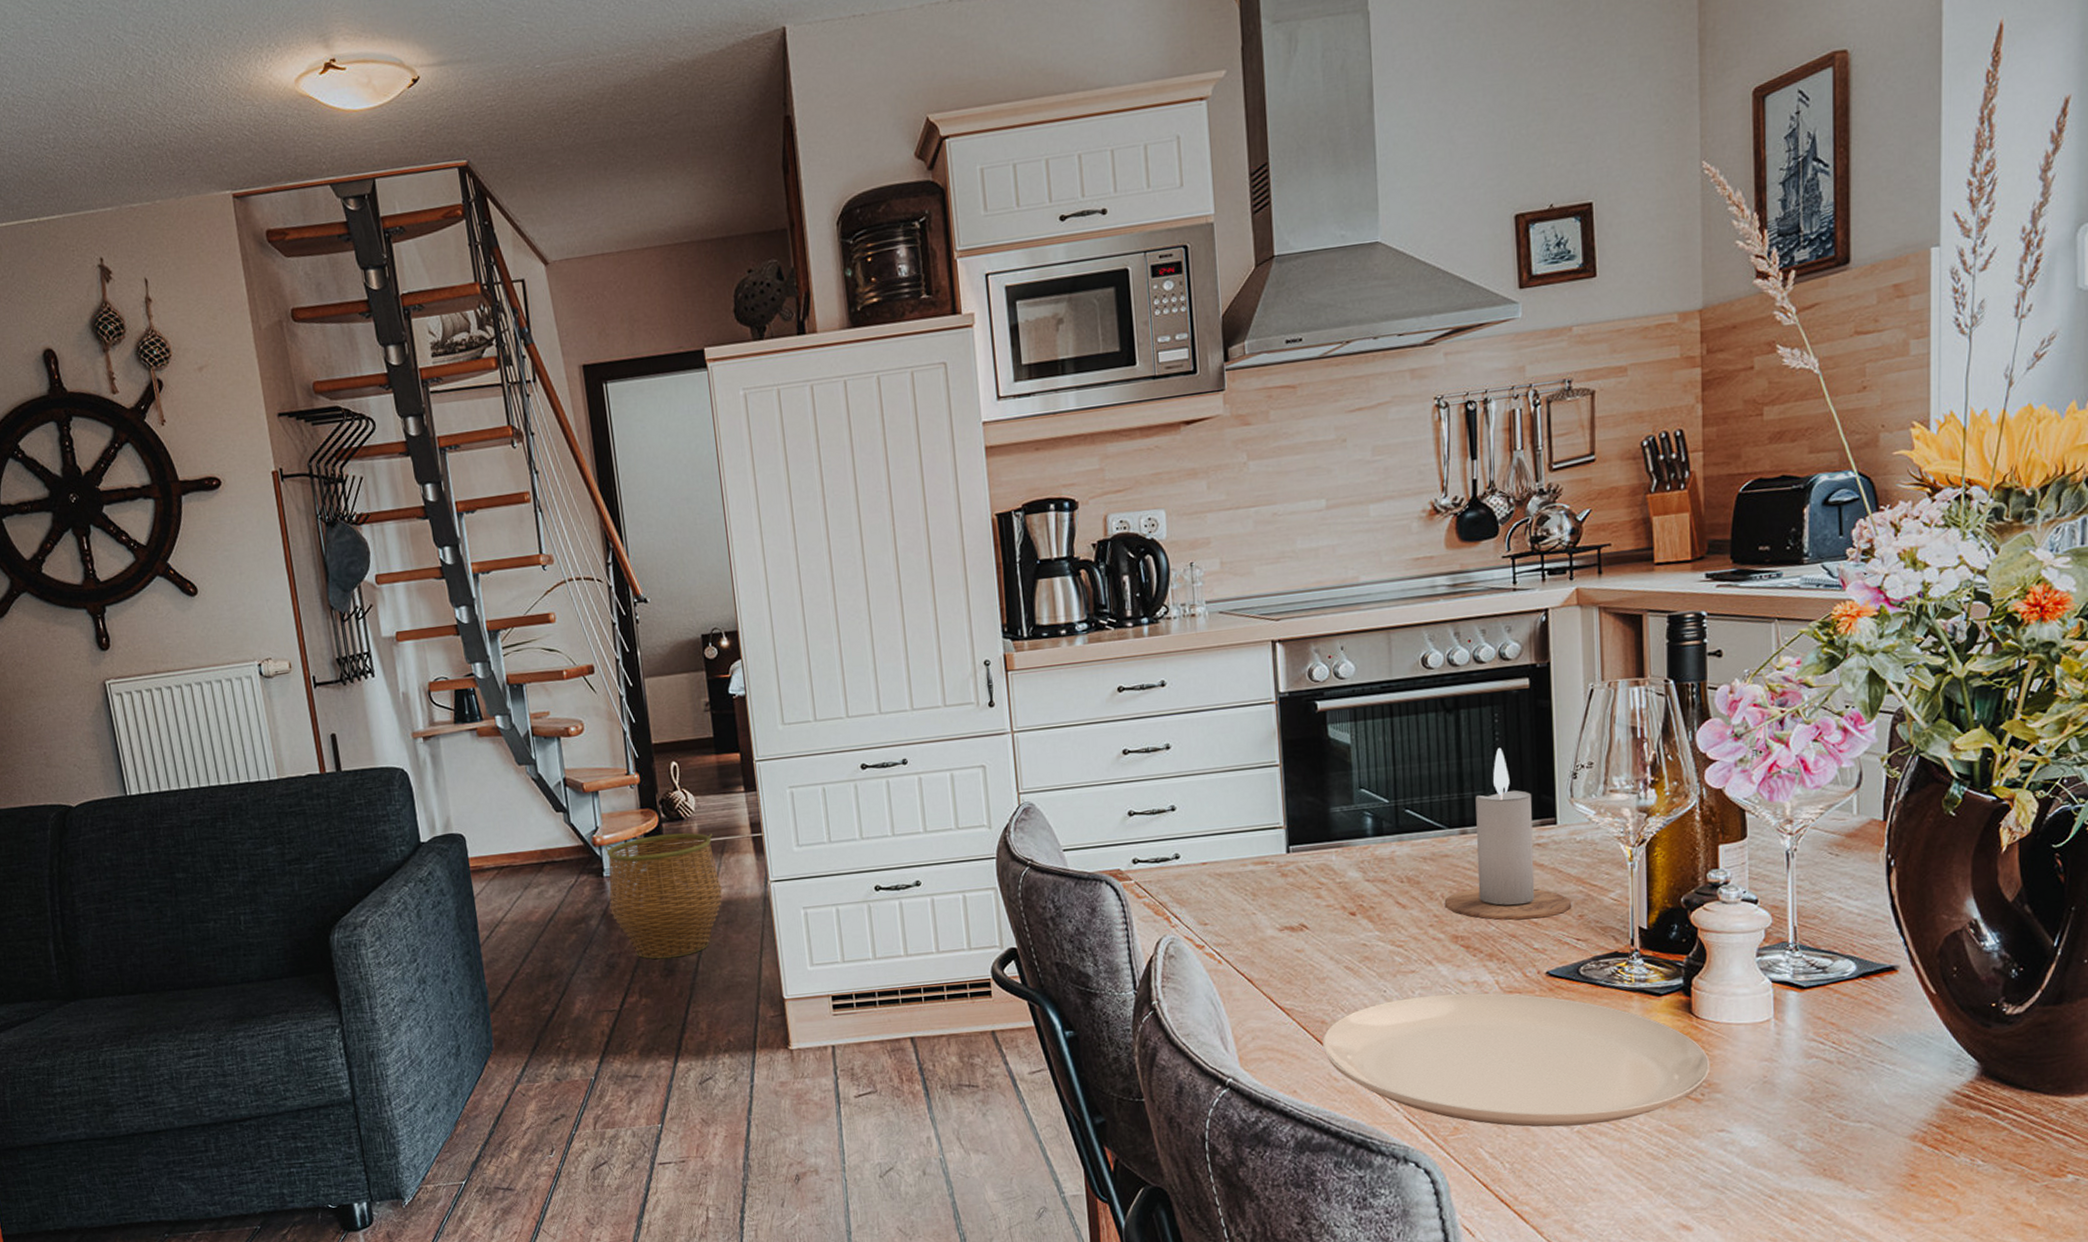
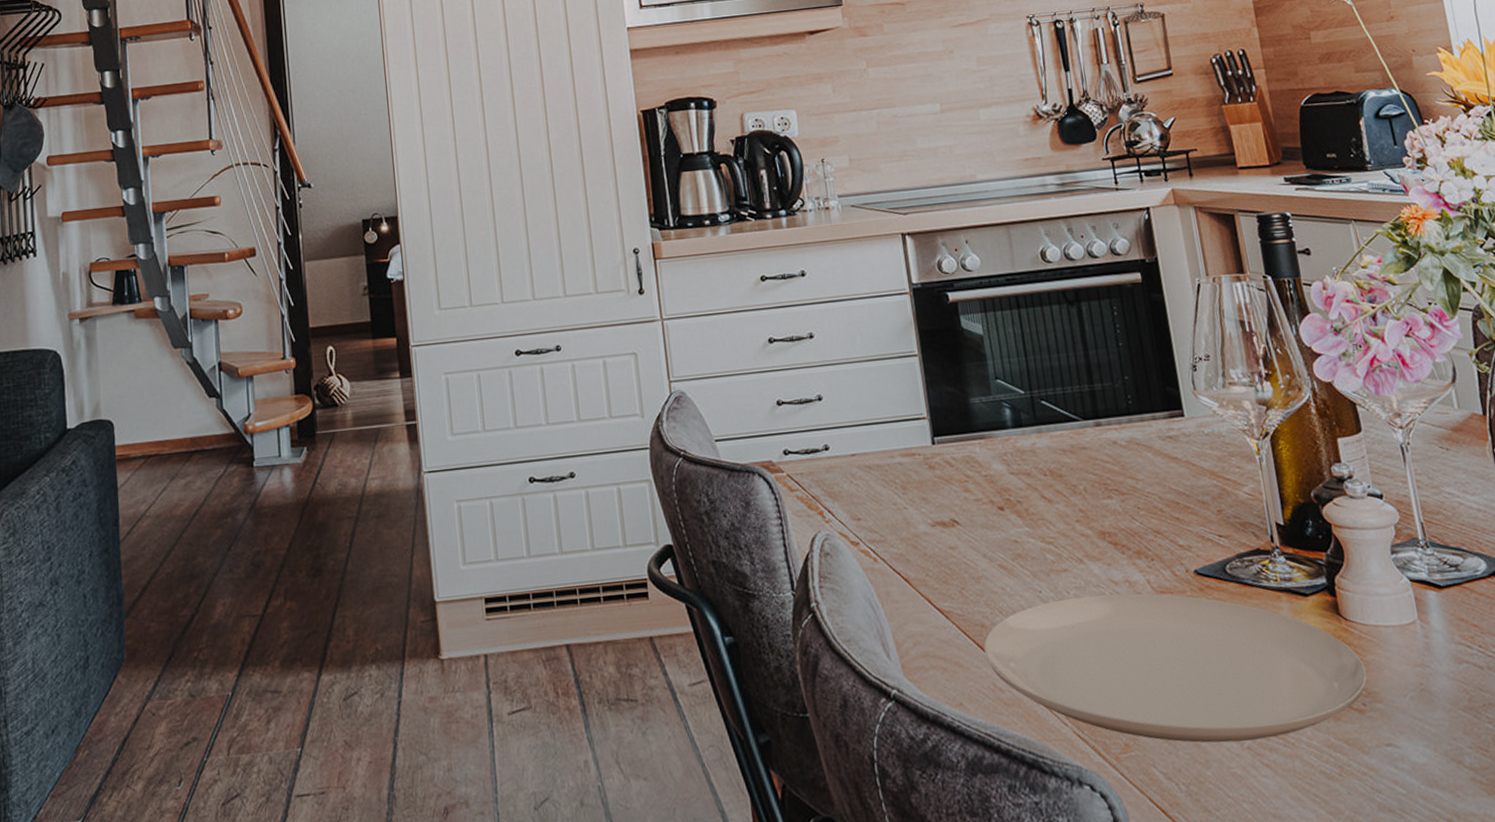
basket: present [604,833,723,960] -> none [256,420,375,558]
candle: present [1445,747,1572,920] -> none [1088,339,1210,515]

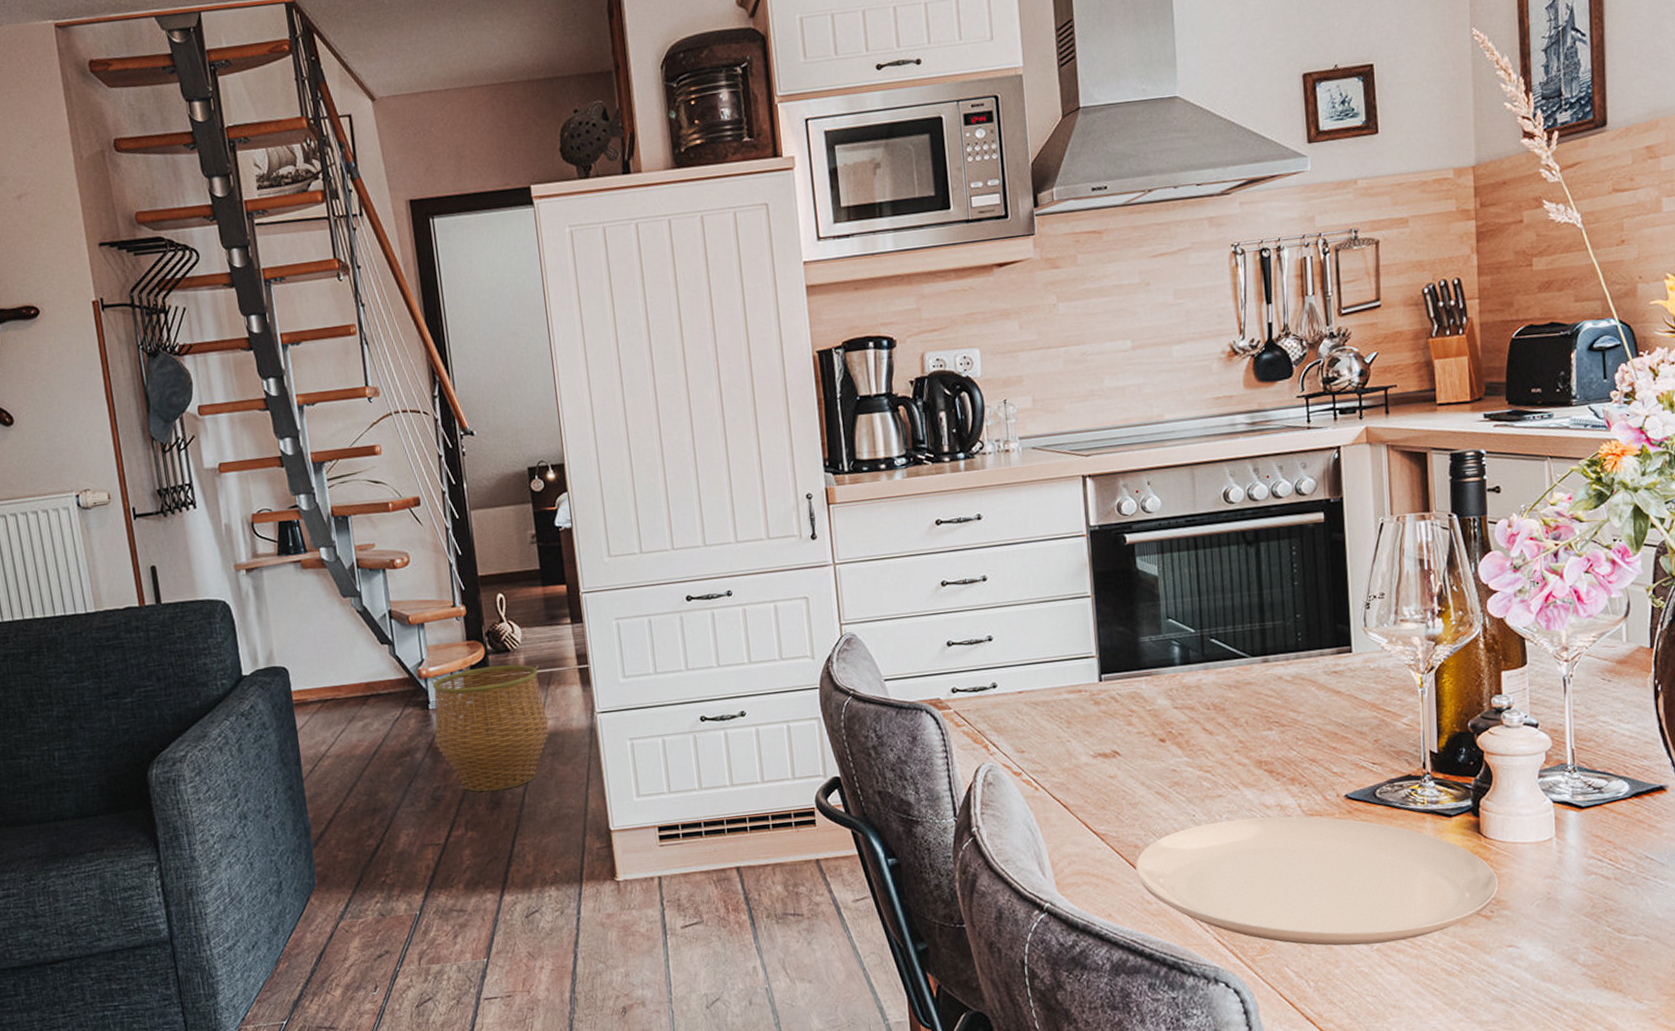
basket: none [256,420,375,558] -> present [430,664,549,792]

